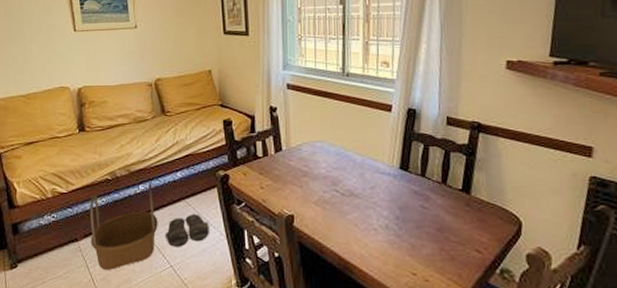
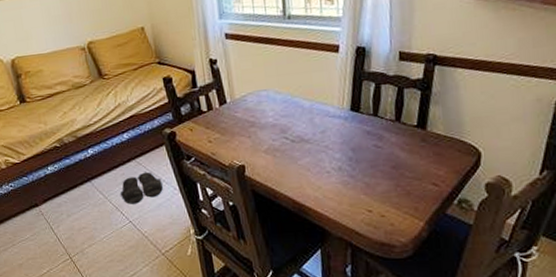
basket: present [90,182,158,270] -> none [43,145,113,230]

